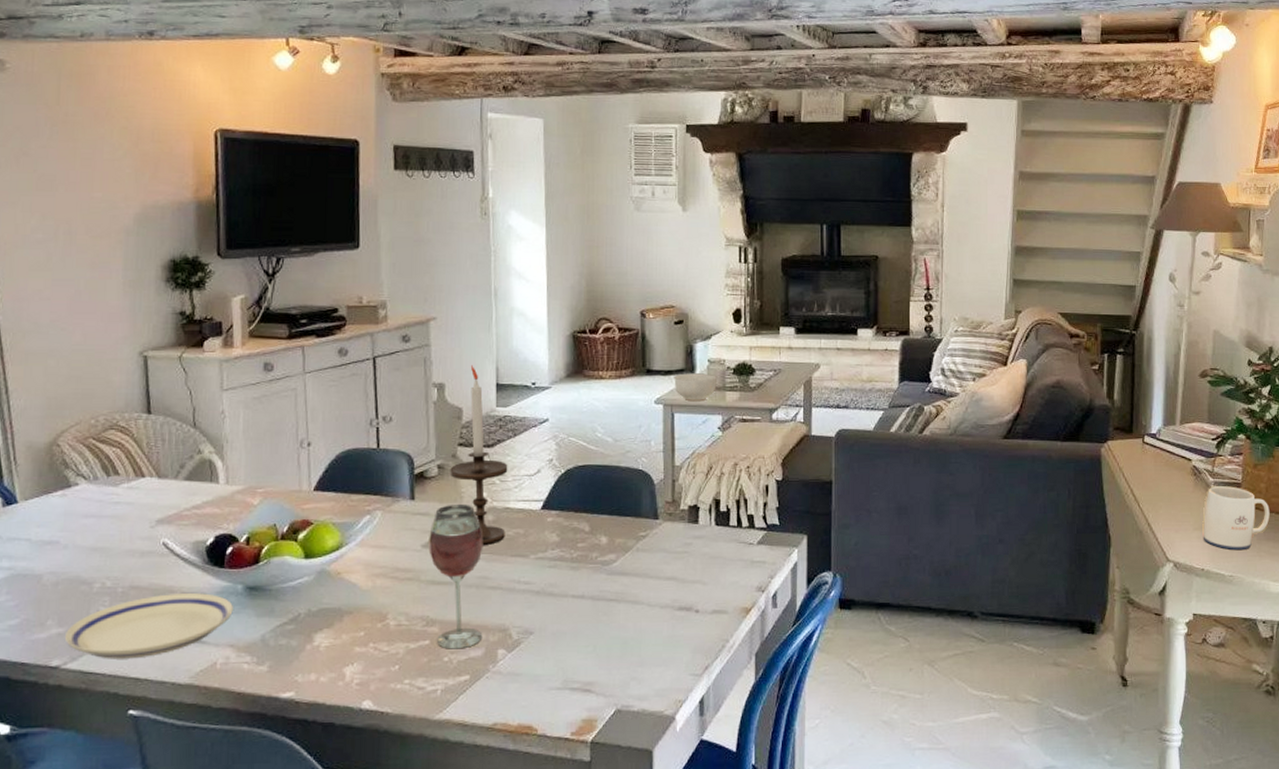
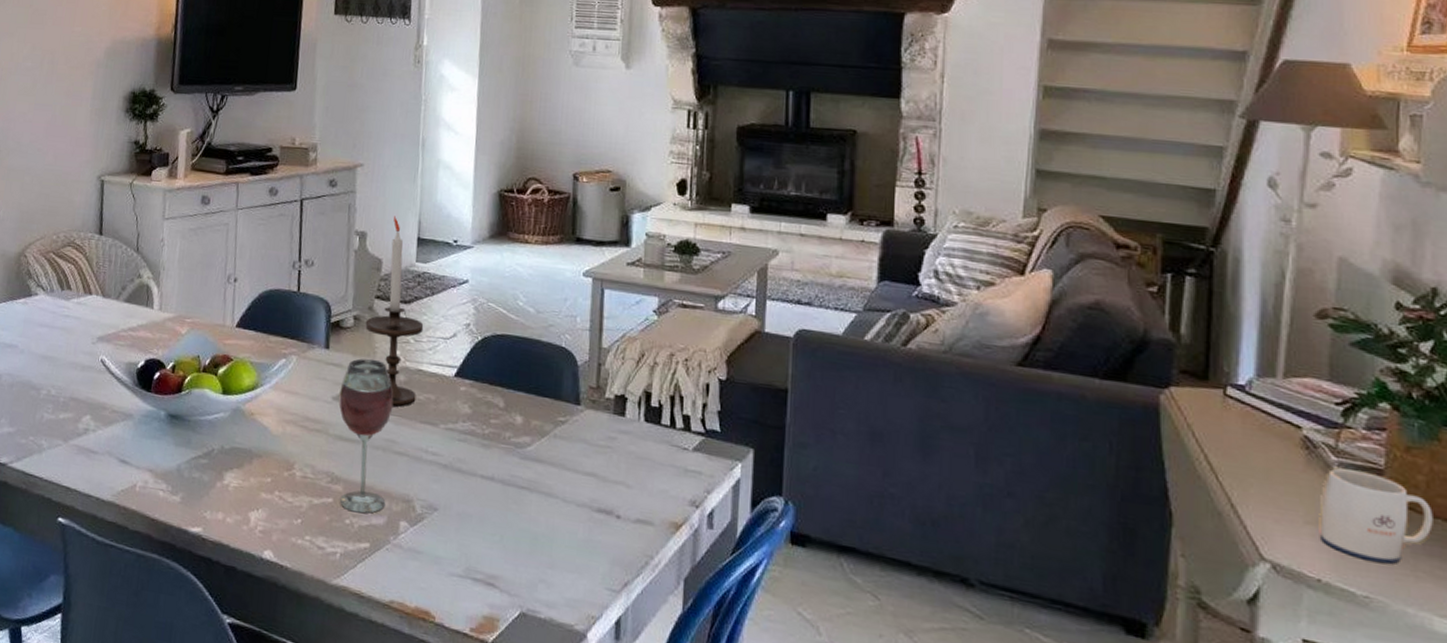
plate: present [64,593,233,659] -> none [13,409,155,469]
bowl: present [674,373,718,402] -> none [606,246,656,279]

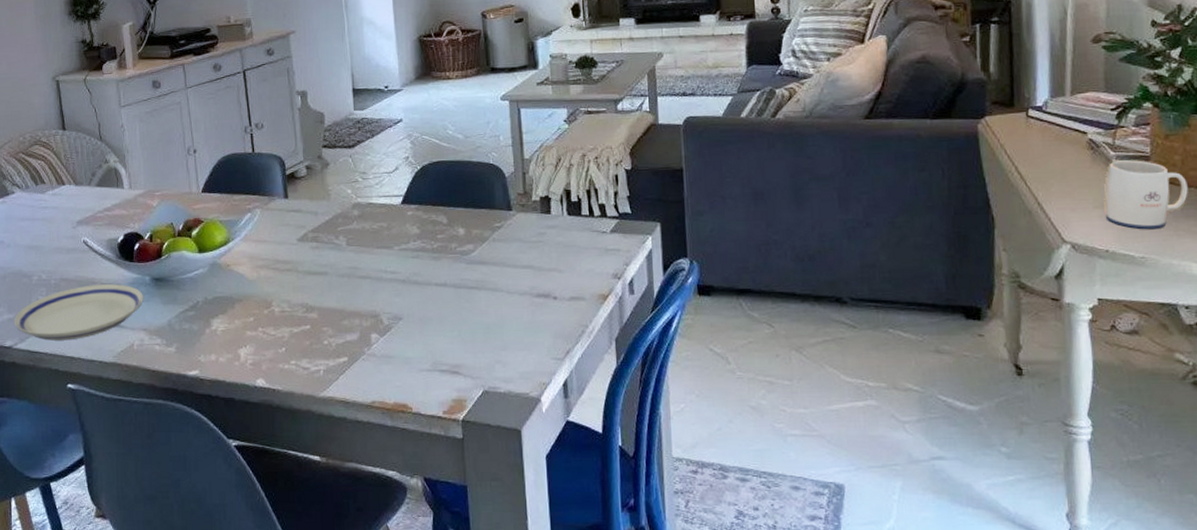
plate: none [13,409,155,469] -> present [14,284,144,341]
wineglass: present [339,358,394,513] -> none [303,200,356,334]
candlestick: present [365,216,424,407] -> none [317,73,371,238]

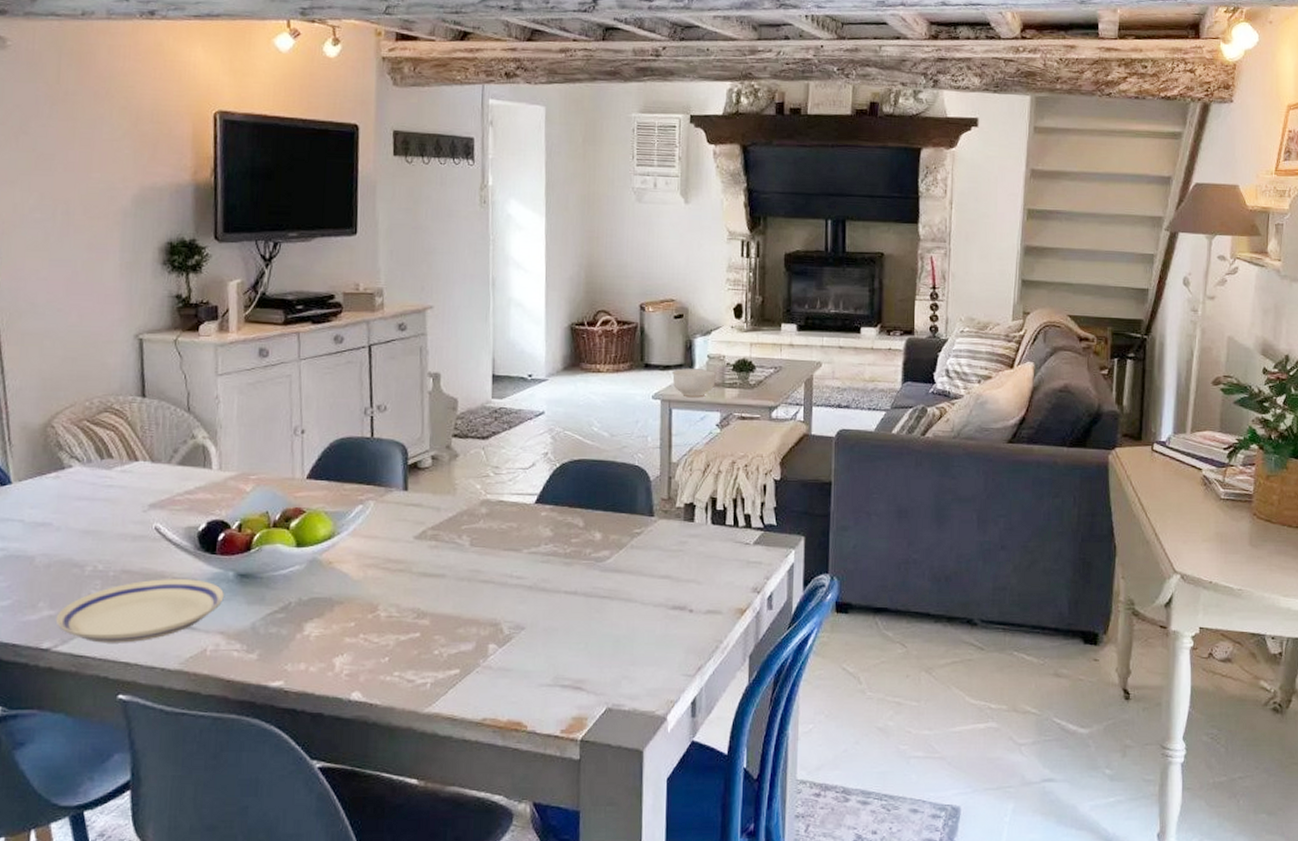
bowl: none [518,68,561,97] -> present [672,368,717,398]
mug: present [1105,160,1188,230] -> none [1213,497,1282,564]

